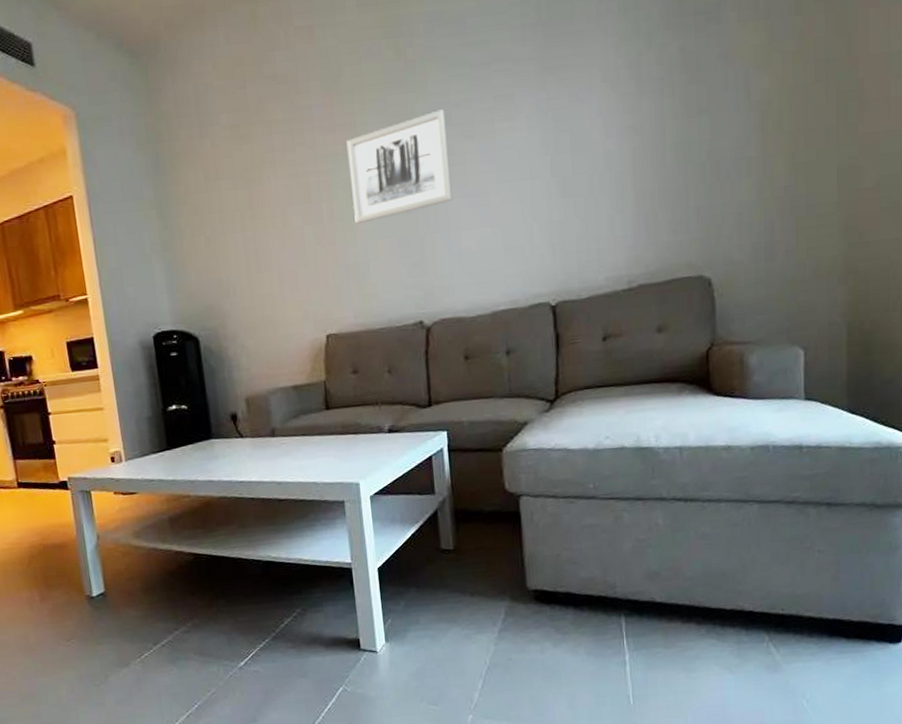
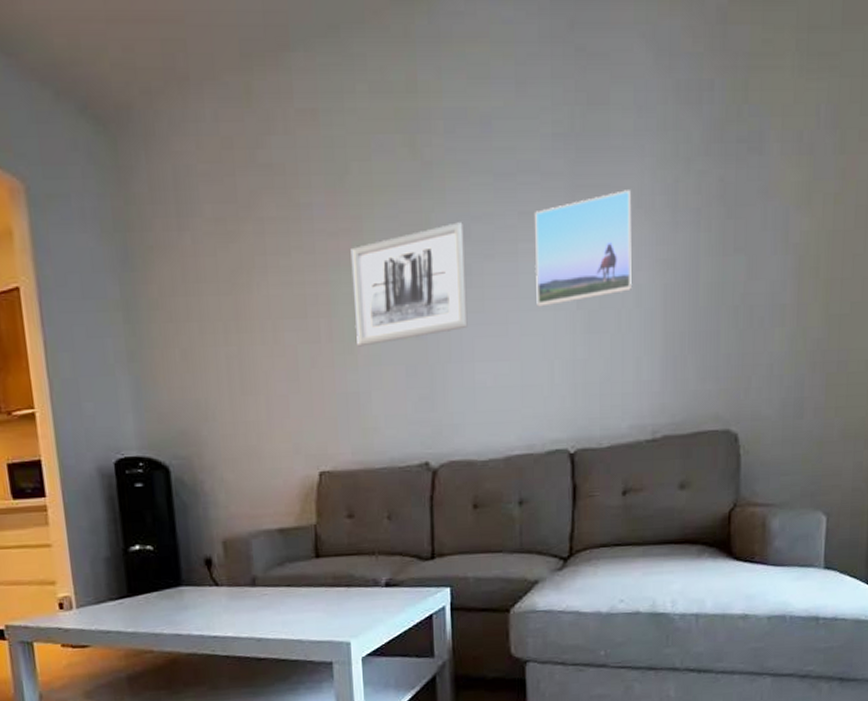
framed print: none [509,67,602,177] -> present [535,190,632,307]

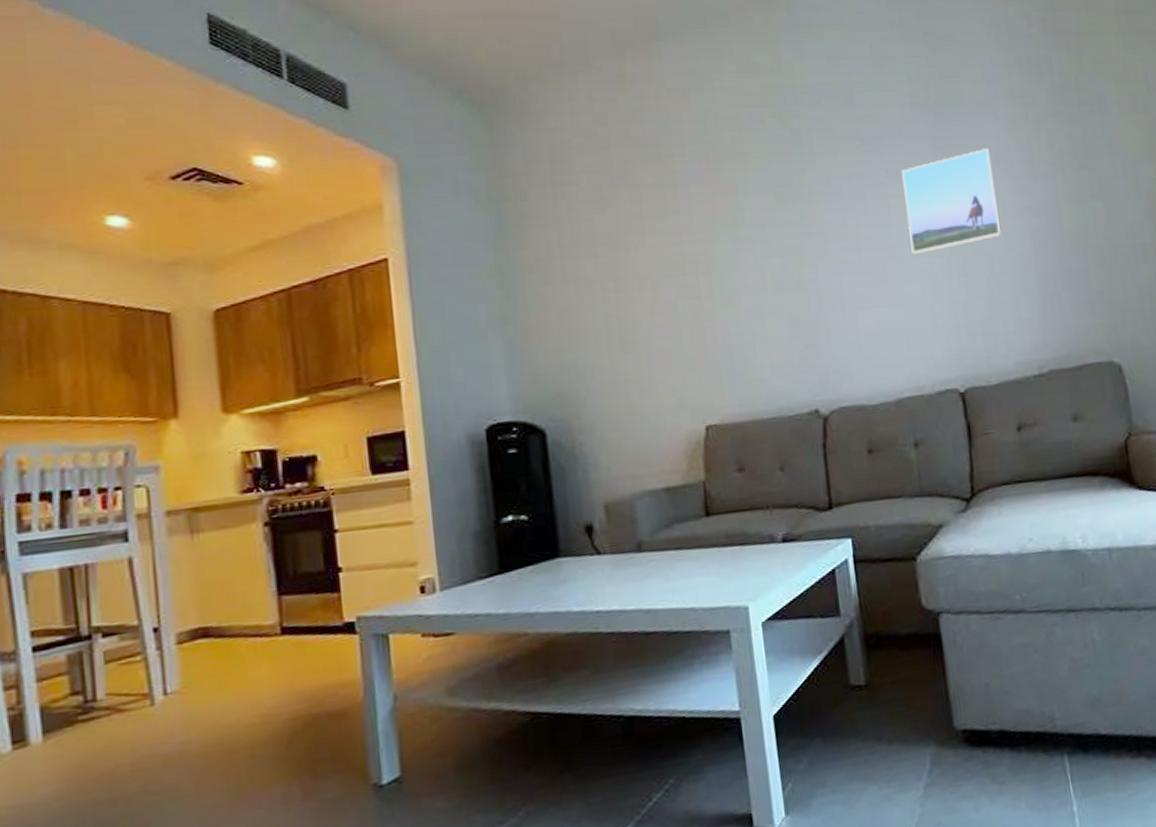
wall art: present [350,222,468,347] -> none [726,182,847,300]

